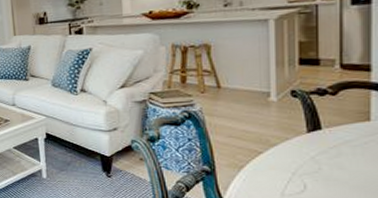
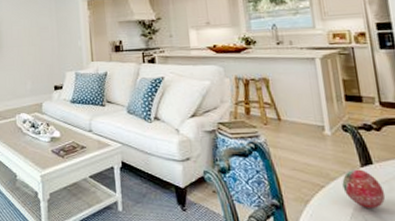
decorative egg: none [283,135,331,173] -> present [342,169,386,208]

